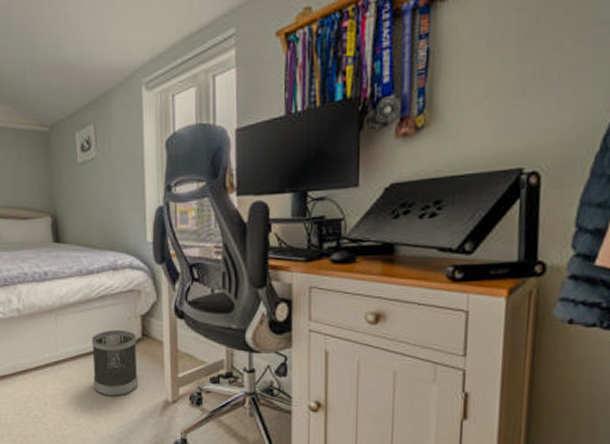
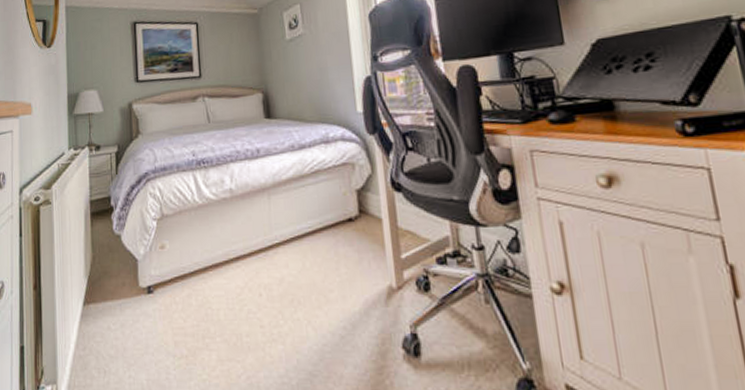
wastebasket: present [91,330,139,397] -> none [306,207,359,284]

